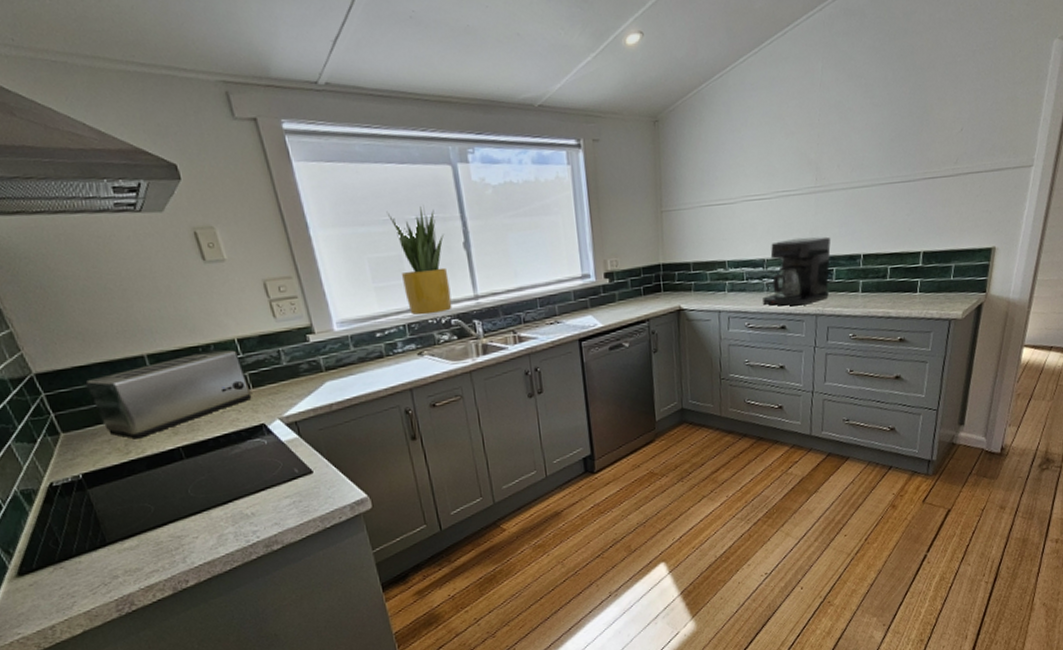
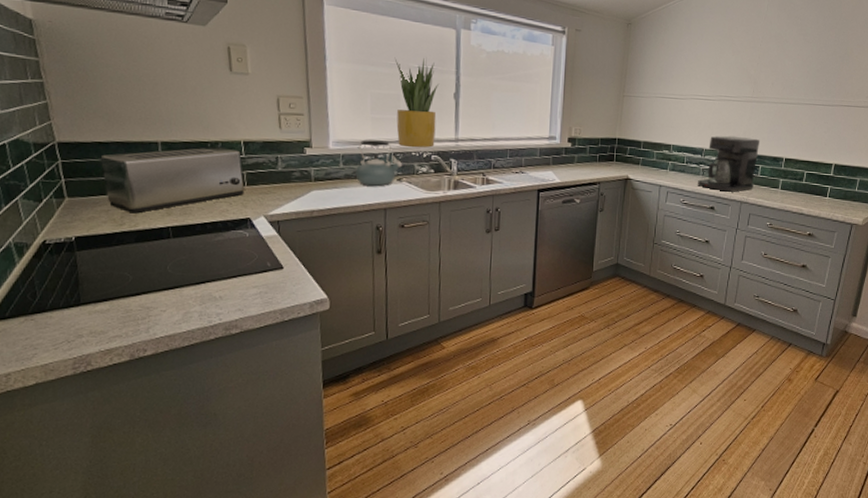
kettle: none [366,311,421,366] -> present [355,139,403,186]

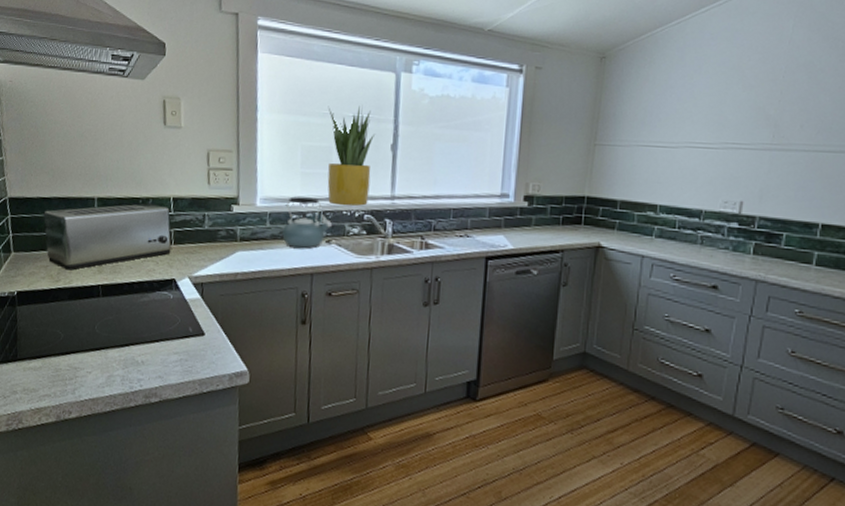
coffee maker: present [698,135,760,193] -> none [694,193,784,268]

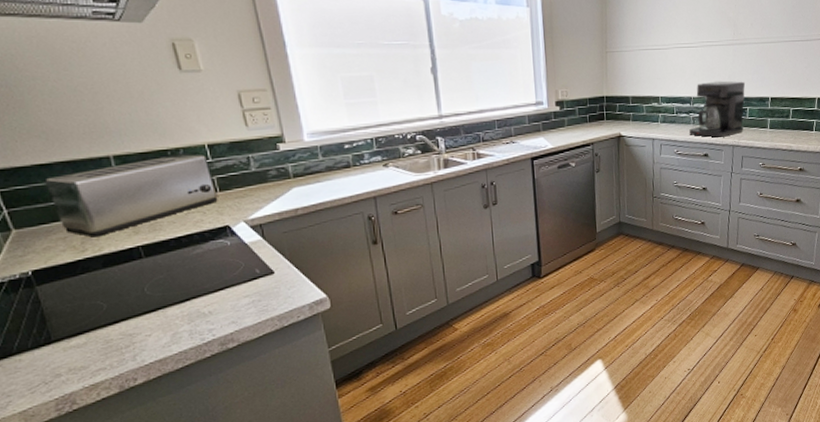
kettle: present [282,196,333,248] -> none [336,126,387,175]
planter: present [327,106,376,207] -> none [361,34,418,131]
coffee maker: none [694,193,784,268] -> present [689,81,746,139]

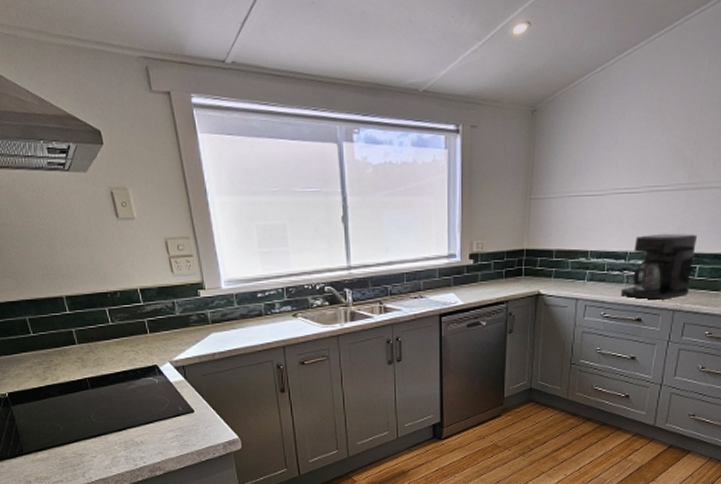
toaster: present [44,153,218,238] -> none [15,296,148,368]

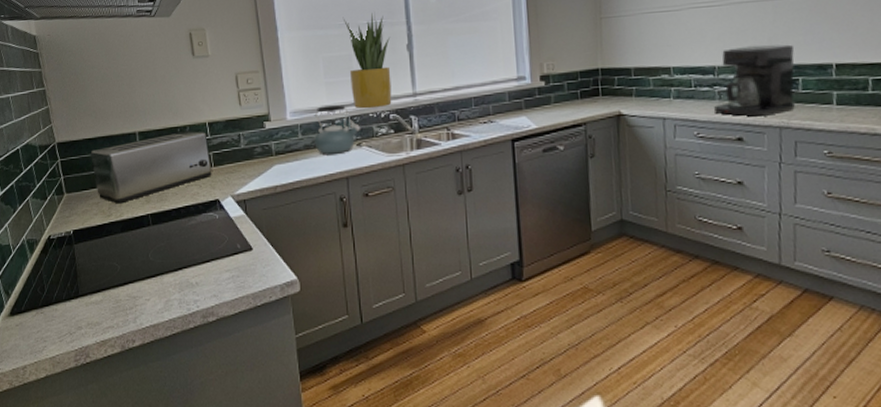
toaster: none [15,296,148,368] -> present [90,130,212,204]
kettle: none [250,276,297,324] -> present [314,105,361,154]
planter: none [276,180,327,281] -> present [342,13,392,109]

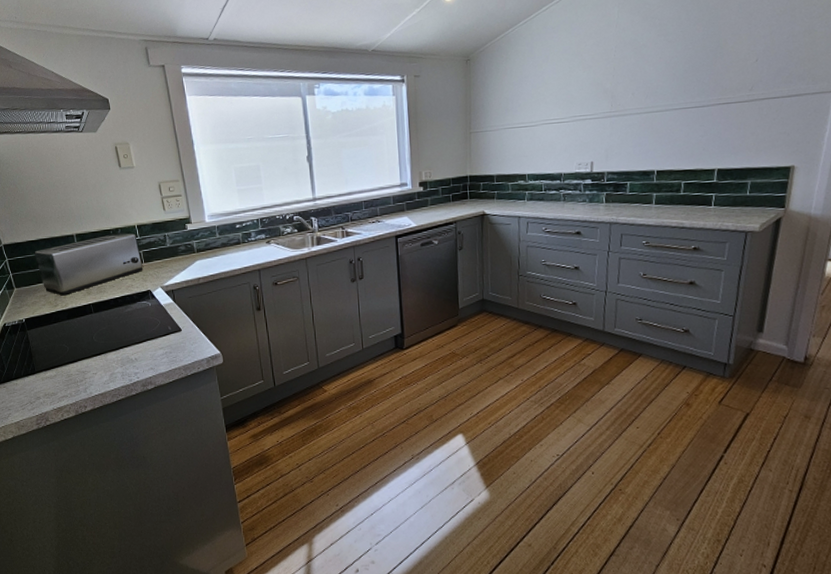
kettle: present [314,105,361,154] -> none [230,209,270,251]
planter: present [342,13,392,109] -> none [250,128,295,212]
coffee maker: present [714,44,795,118] -> none [559,154,626,216]

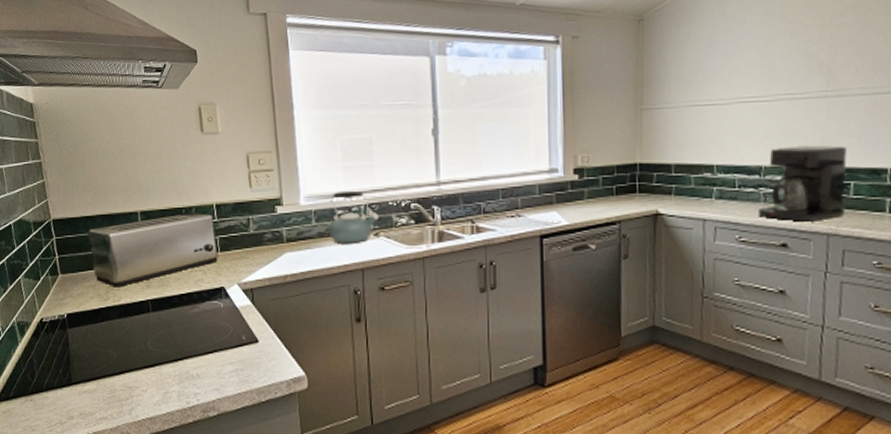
kettle: none [230,209,270,251] -> present [329,191,380,243]
coffee maker: none [559,154,626,216] -> present [758,145,848,223]

